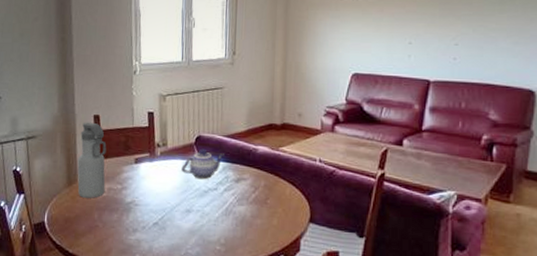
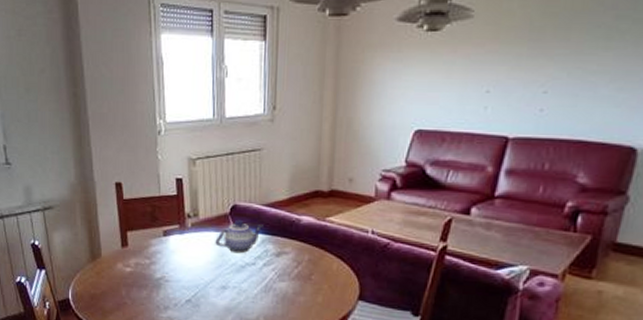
water bottle: present [77,122,107,198] -> none [100,190,132,274]

